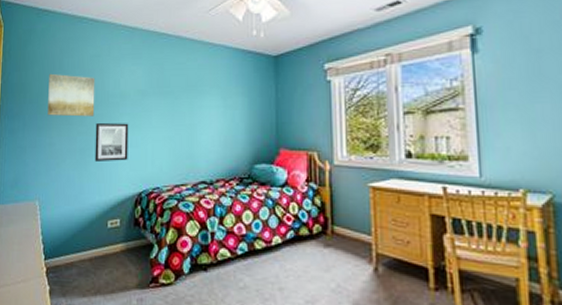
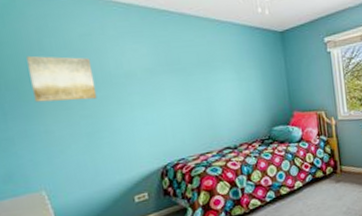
wall art: present [94,123,129,163] -> none [101,102,146,144]

